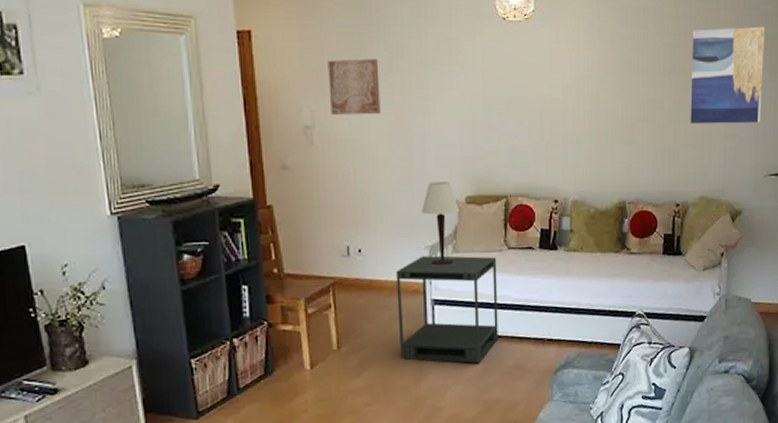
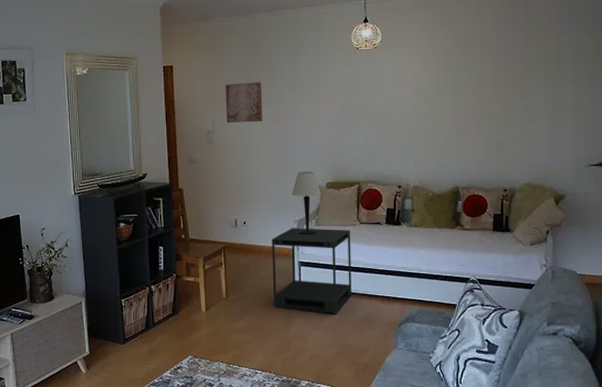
wall art: present [690,26,764,124] -> none [515,44,581,124]

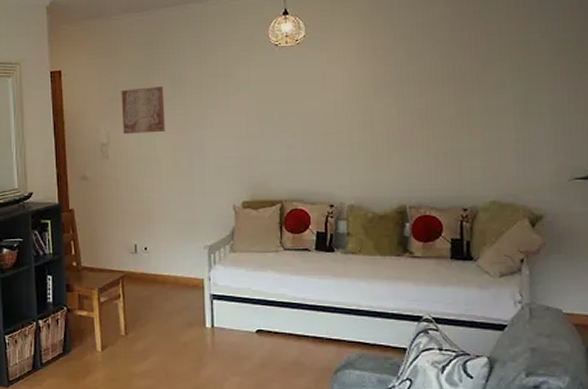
side table: present [272,228,352,314] -> none [178,255,276,357]
table lamp: present [291,171,322,236] -> none [201,188,237,264]

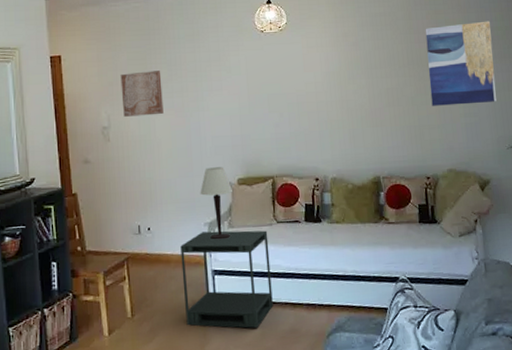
side table: none [178,255,276,357] -> present [180,230,273,328]
table lamp: none [201,188,237,264] -> present [200,167,234,240]
wall art: none [472,31,559,130] -> present [425,21,497,106]

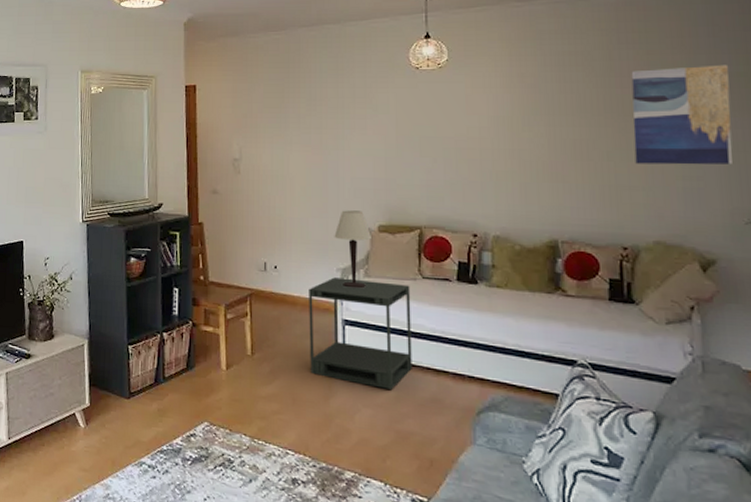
wall art: present [120,71,164,117] -> none [255,105,299,151]

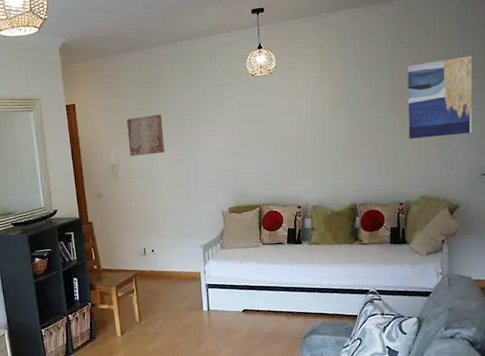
wall art: none [255,105,299,151] -> present [126,114,164,156]
side table: present [309,277,412,389] -> none [179,251,258,331]
table lamp: present [334,210,373,289] -> none [196,197,225,260]

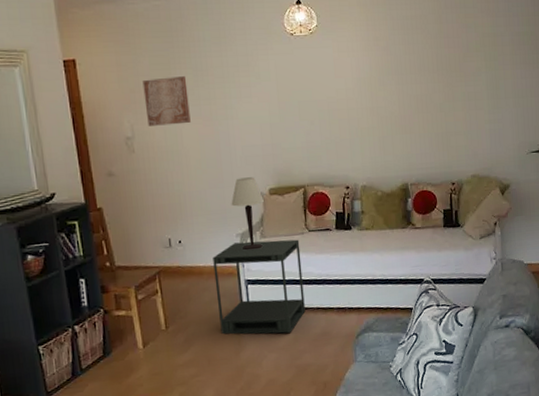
side table: none [179,251,258,331] -> present [213,239,305,335]
table lamp: none [196,197,225,260] -> present [231,177,265,251]
wall art: present [407,56,473,139] -> none [455,25,520,113]

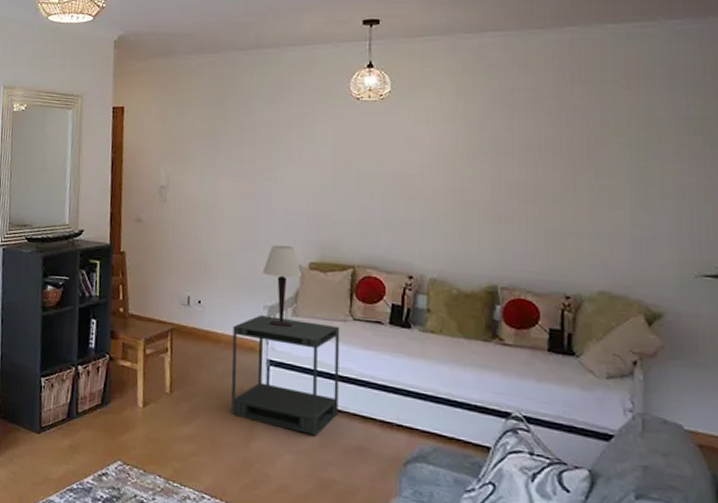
wall art: present [142,76,191,126] -> none [184,131,232,180]

